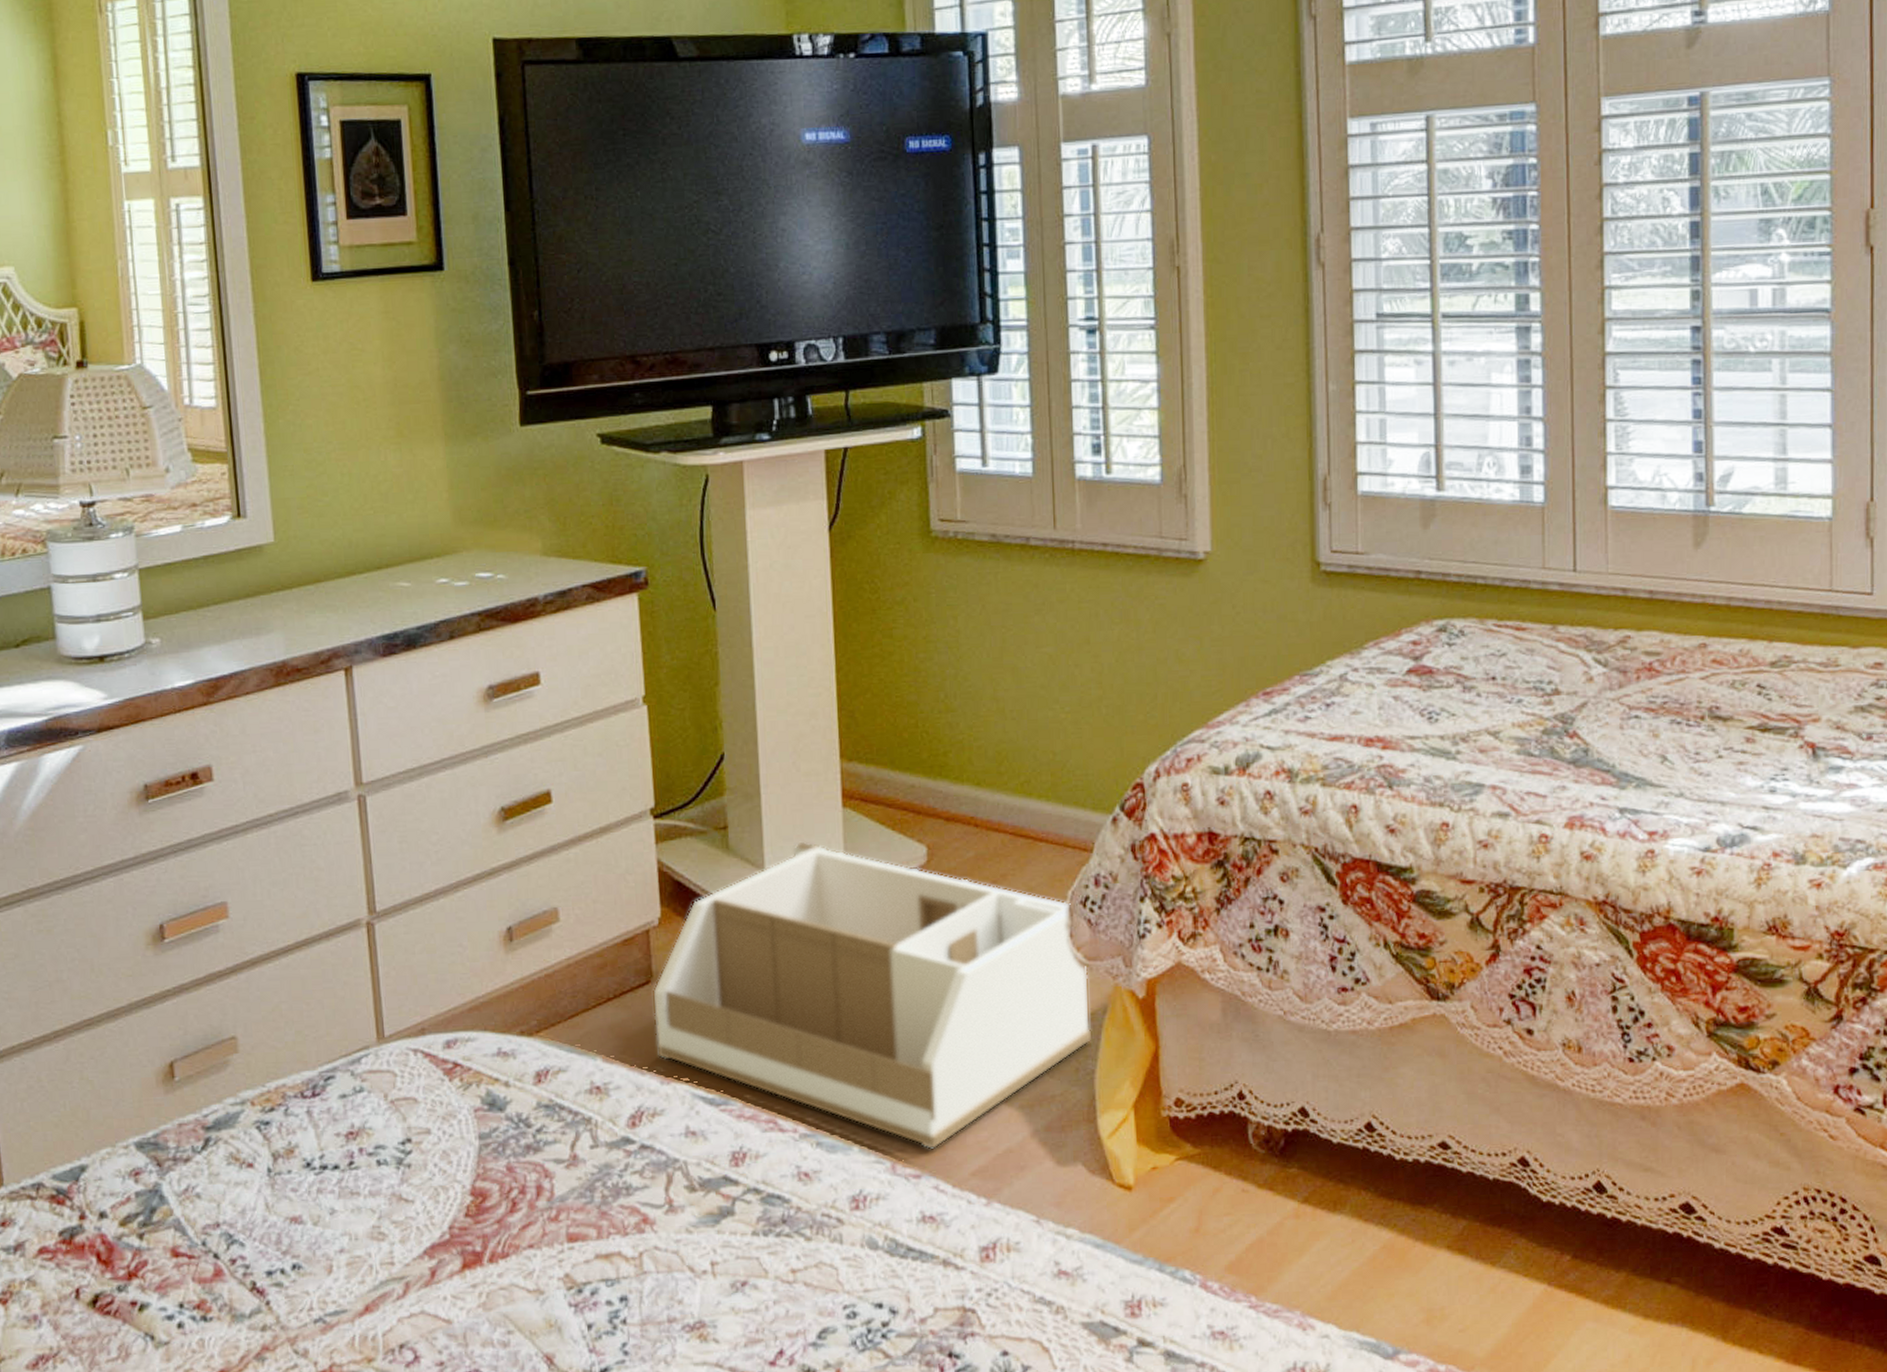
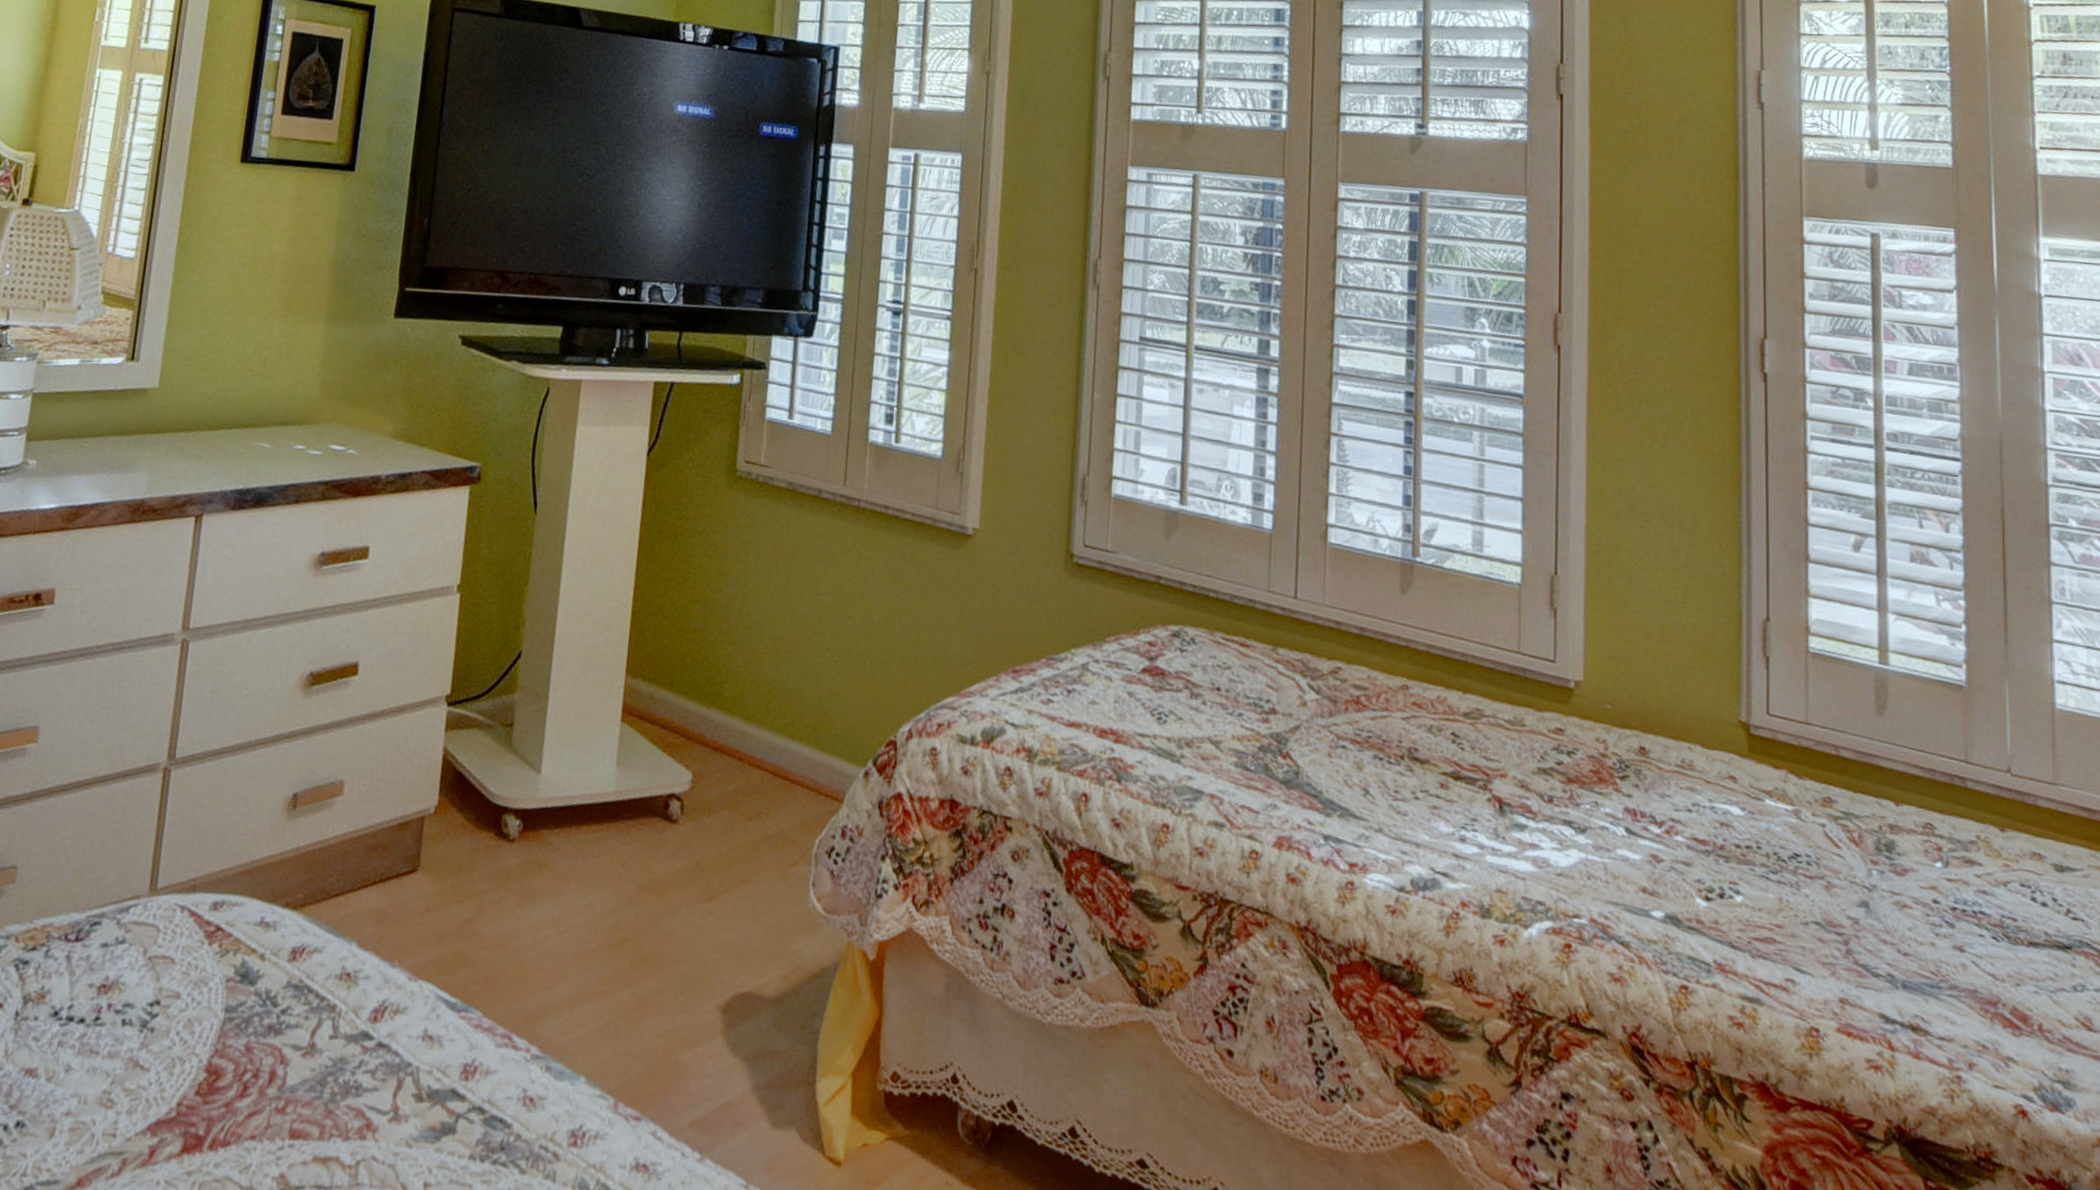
storage bin: present [653,841,1092,1149] -> none [410,750,825,1091]

